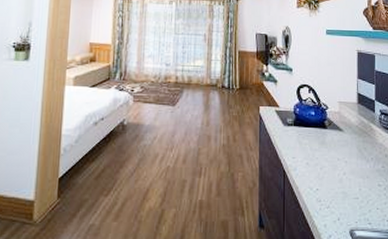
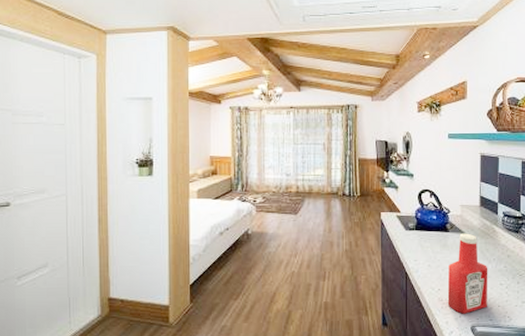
ketchup bottle: none [326,130,367,216] -> present [447,233,488,314]

